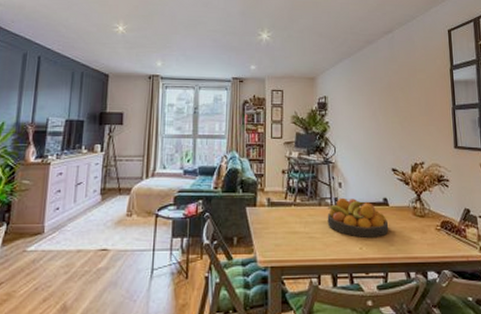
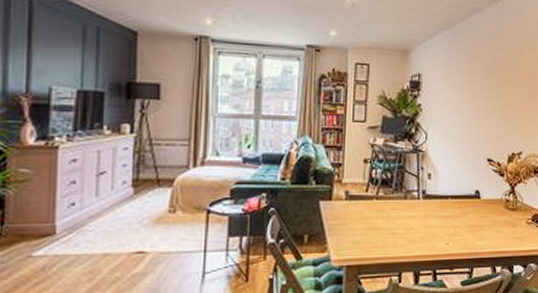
fruit bowl: present [327,197,389,239] -> none [412,190,479,234]

